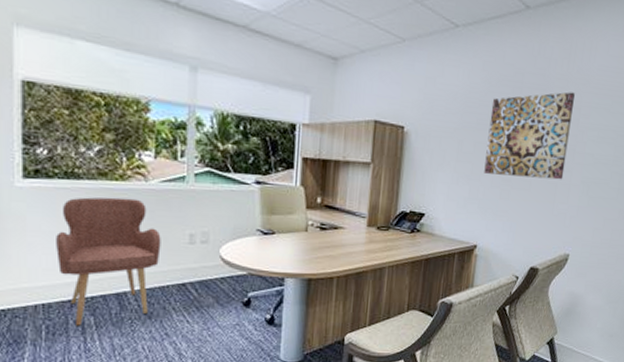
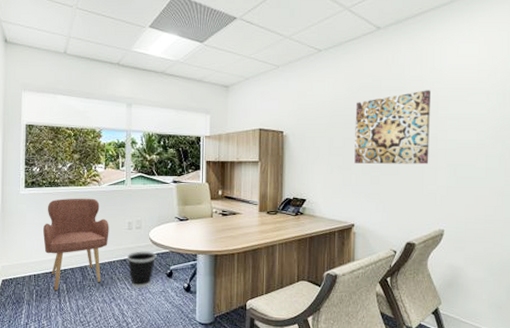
wastebasket: none [186,272,230,321] -> present [127,251,157,288]

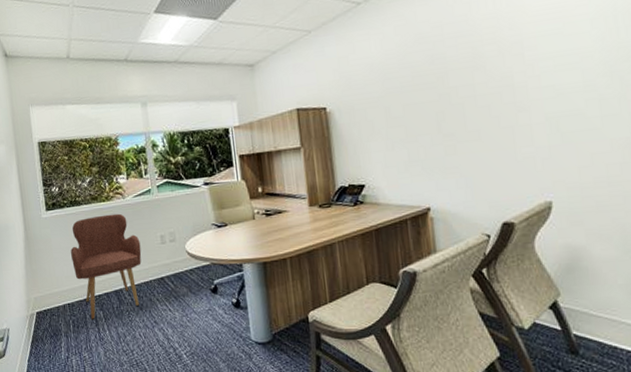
wastebasket: present [127,251,157,288] -> none [164,266,197,308]
wall art: present [354,90,430,164] -> none [412,27,520,133]

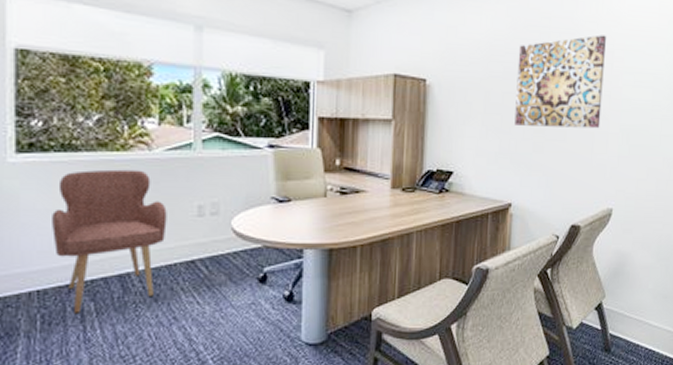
wall art: none [412,27,520,133] -> present [514,35,606,129]

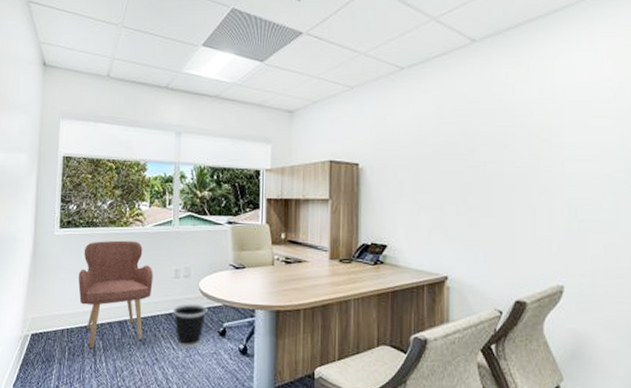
wastebasket: none [196,247,243,301] -> present [172,303,208,348]
wall art: present [514,35,606,129] -> none [446,113,541,204]

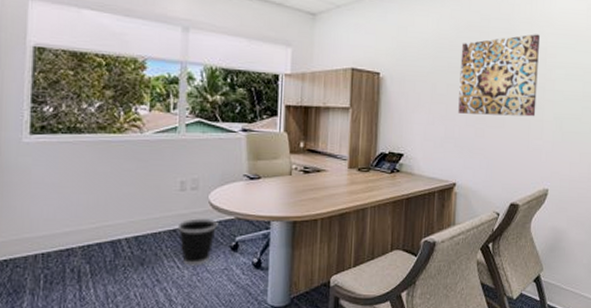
armchair: present [78,240,153,350] -> none [57,149,154,276]
wall art: none [446,113,541,204] -> present [458,34,540,117]

